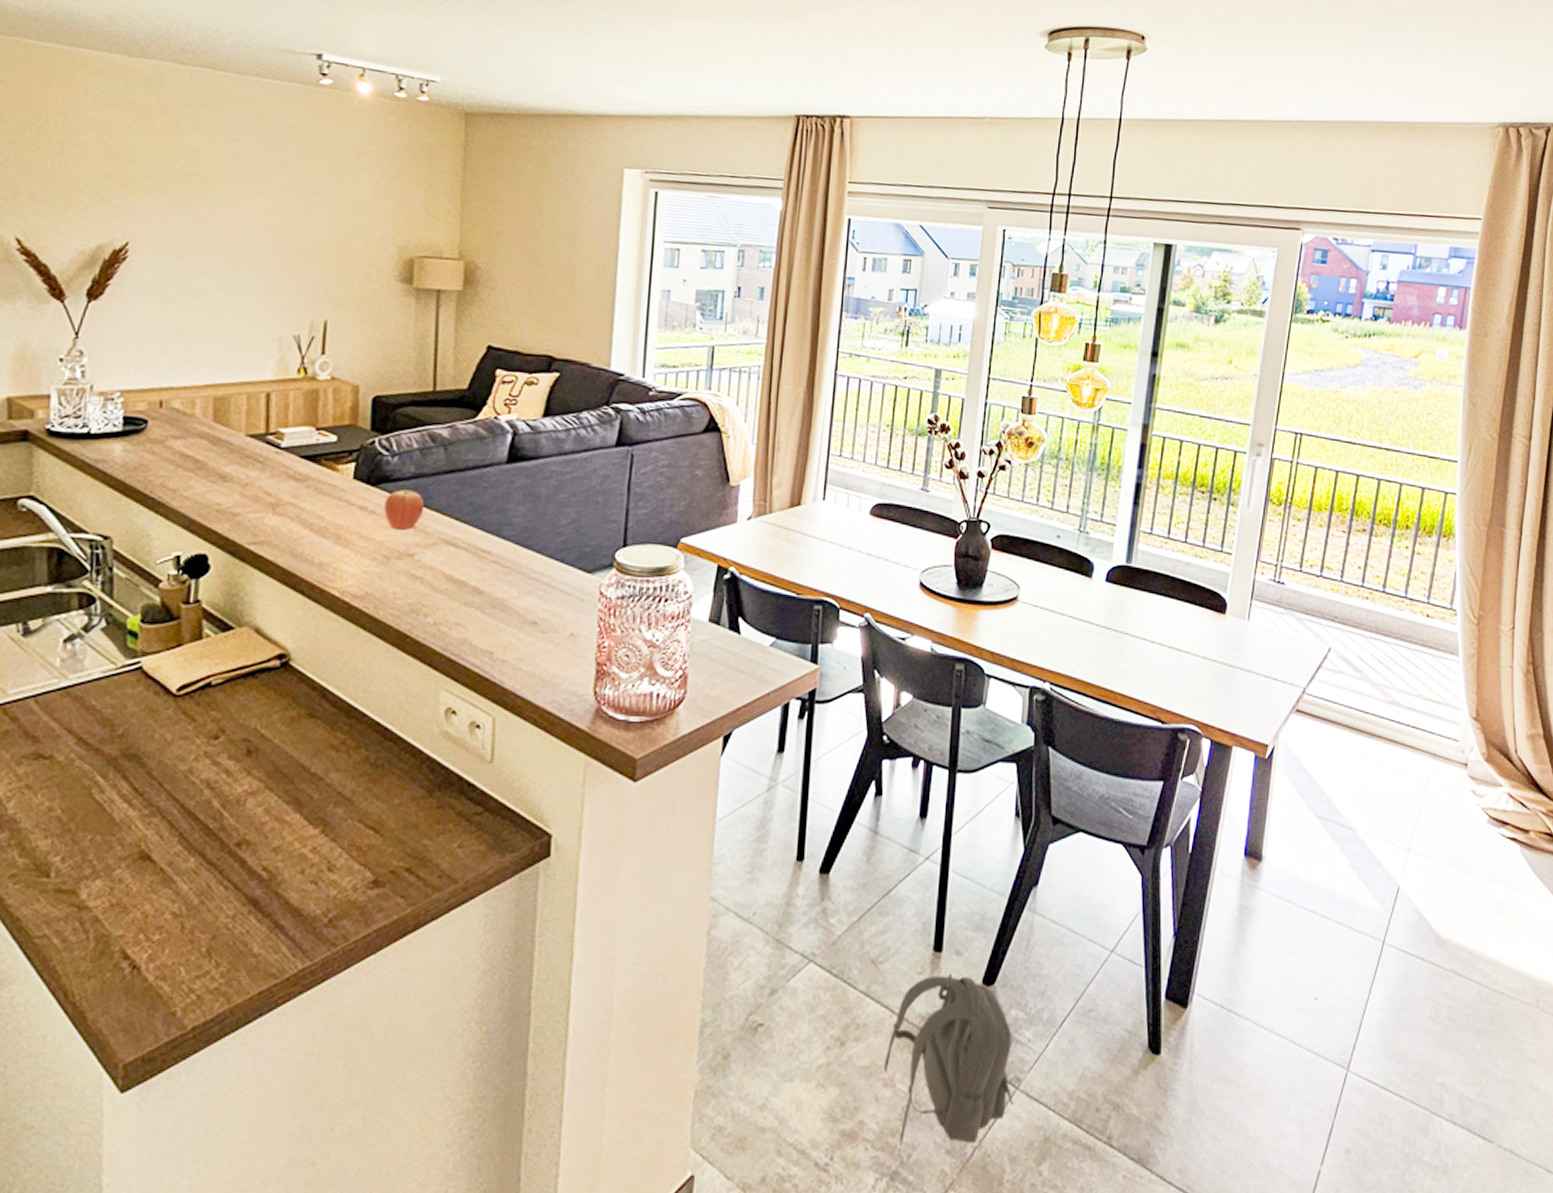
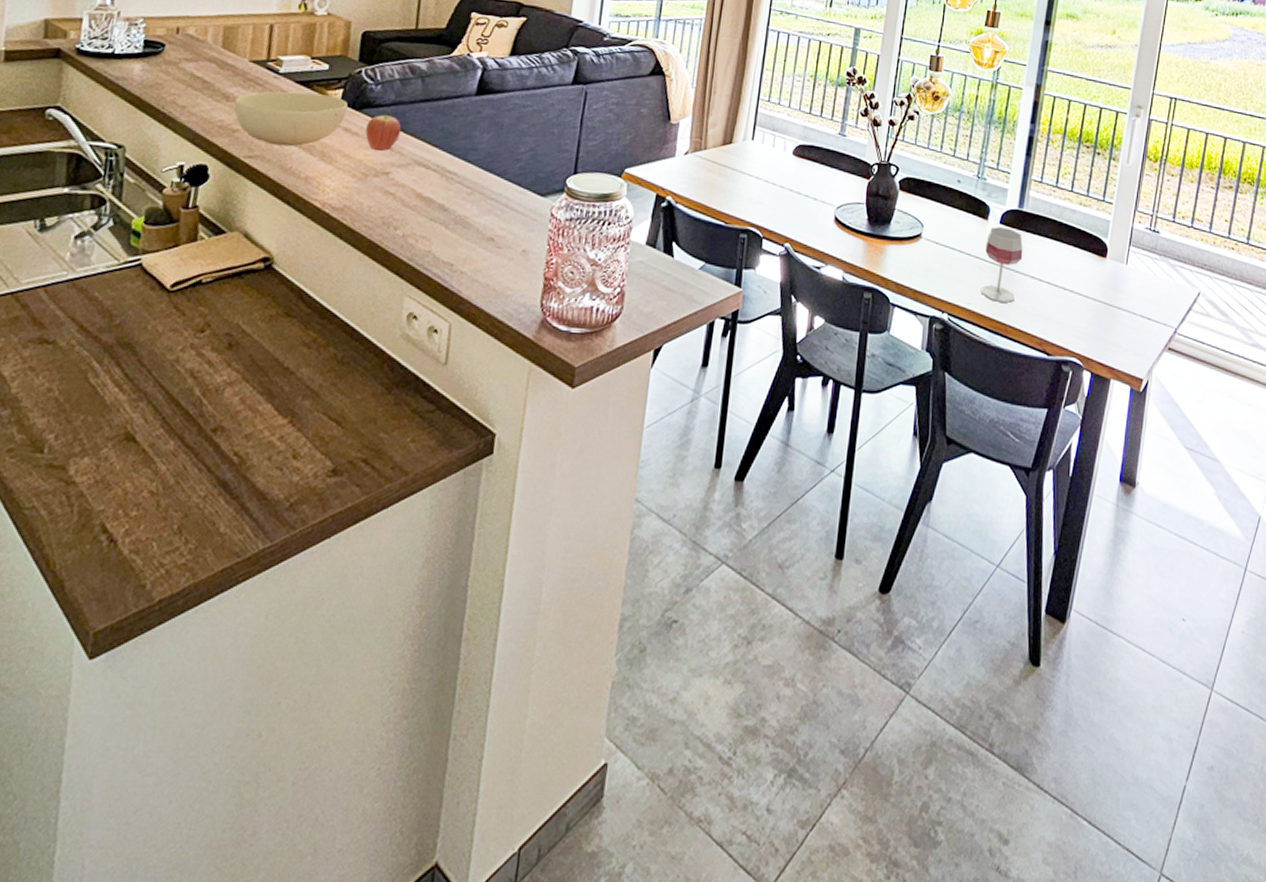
bowl: none [232,468,362,530] -> present [233,91,348,147]
backpack: present [883,973,1014,1147] -> none [785,580,904,745]
wineglass: none [1086,585,1132,669] -> present [981,227,1023,304]

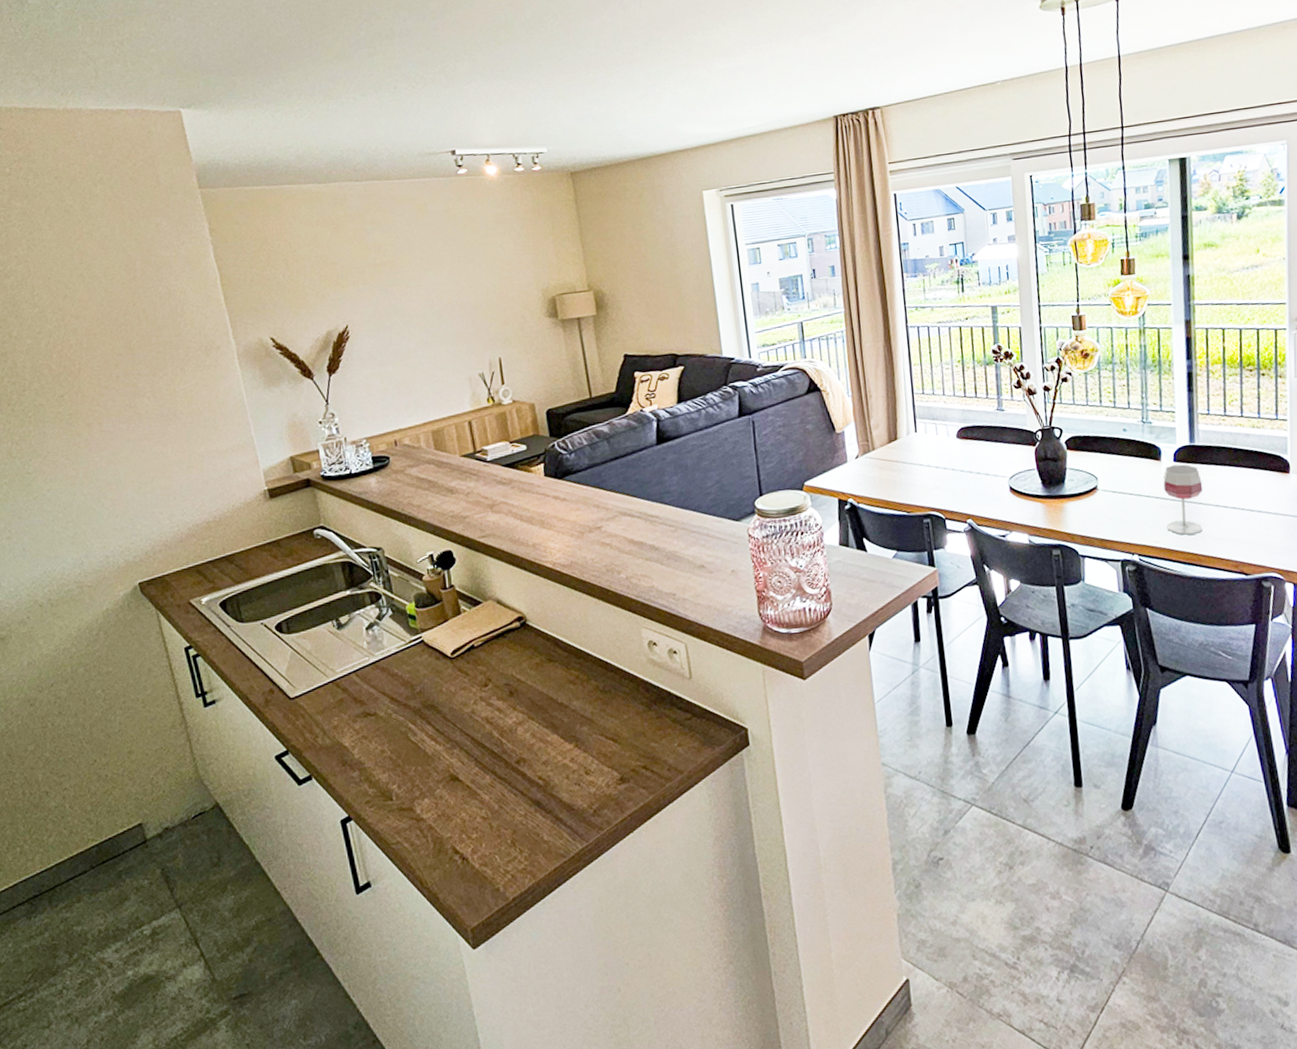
bowl: present [233,91,348,147] -> none [458,471,552,523]
fruit: present [365,114,402,151] -> none [571,477,602,510]

